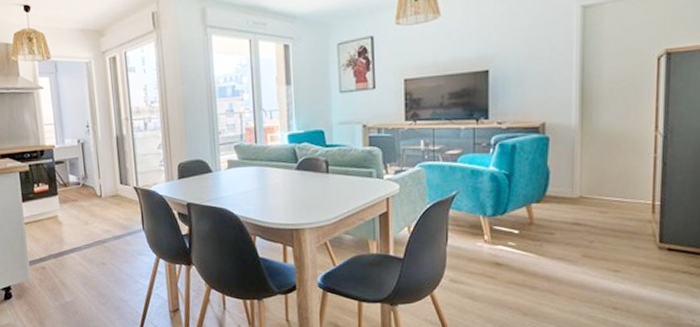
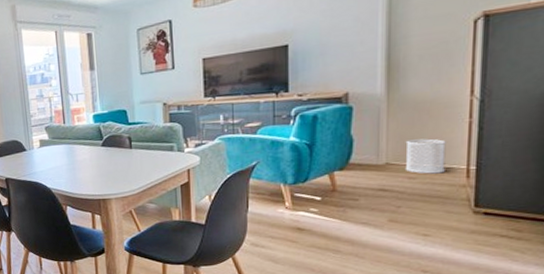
wastebasket: none [597,172,634,209] -> present [405,138,446,174]

